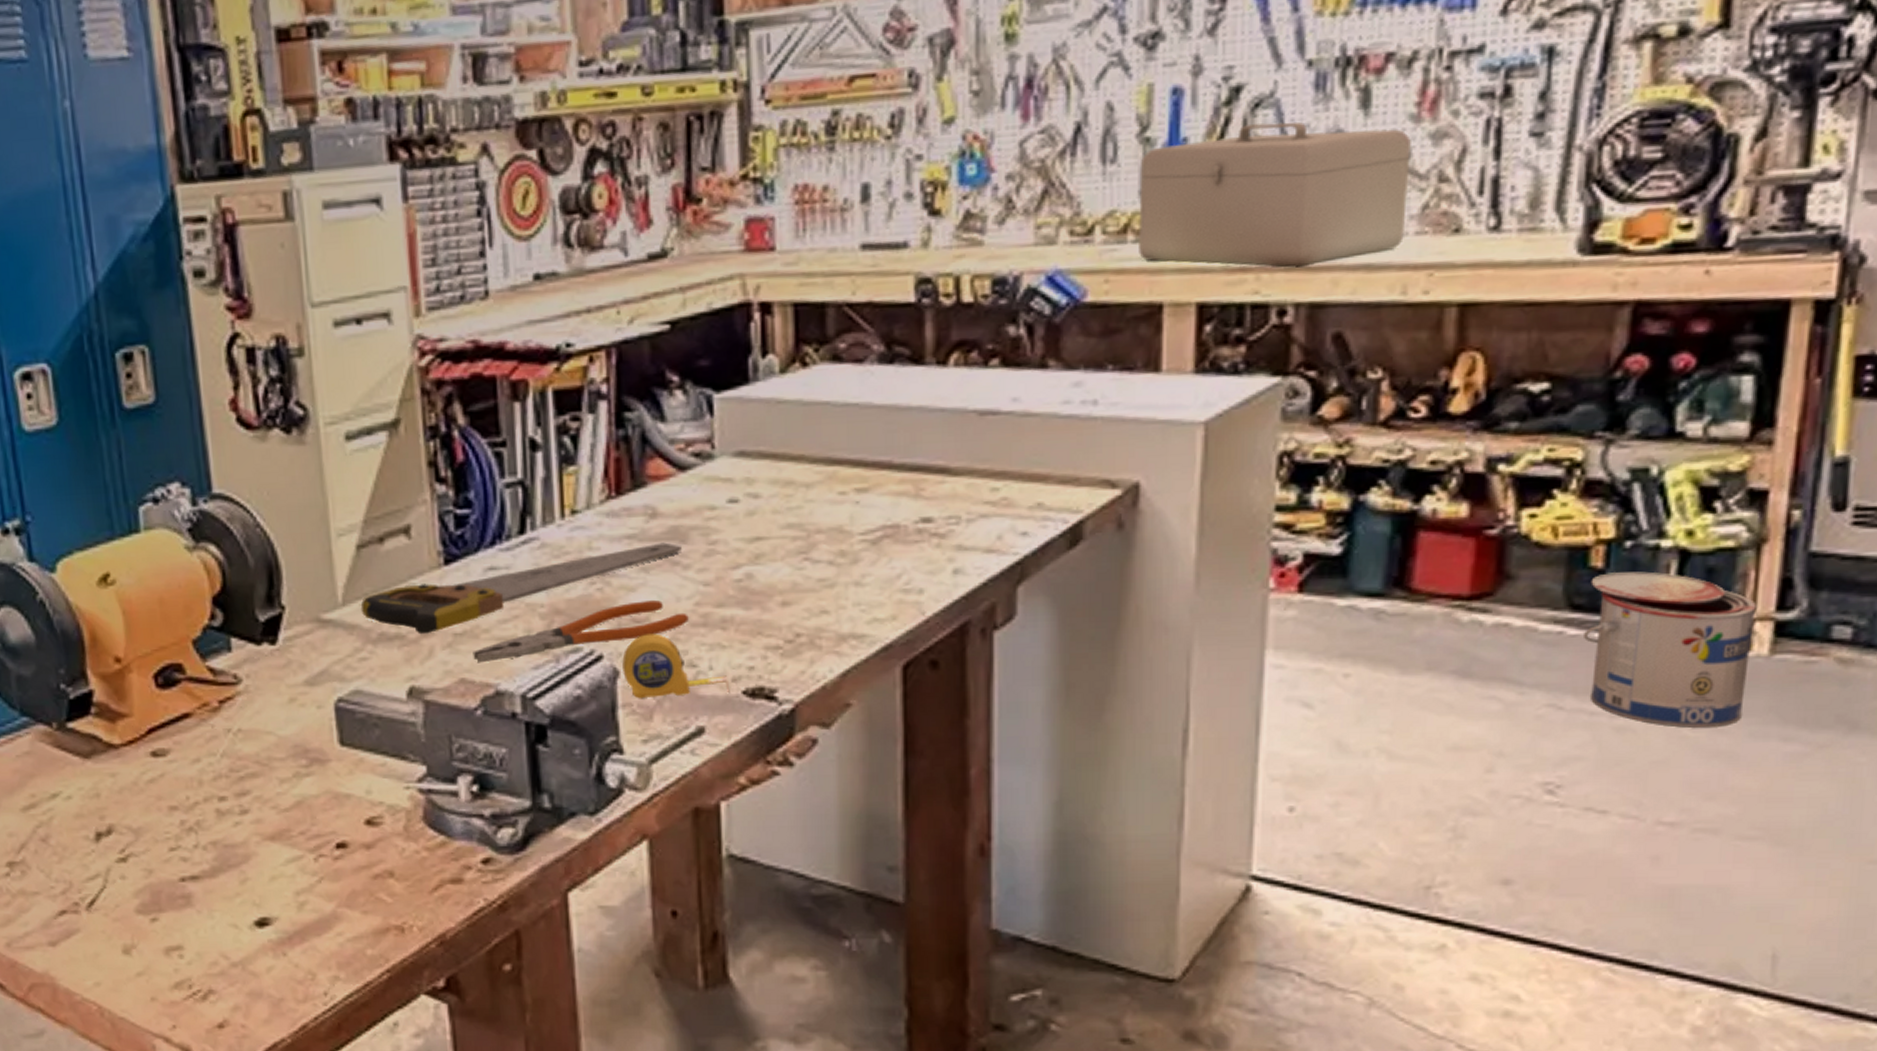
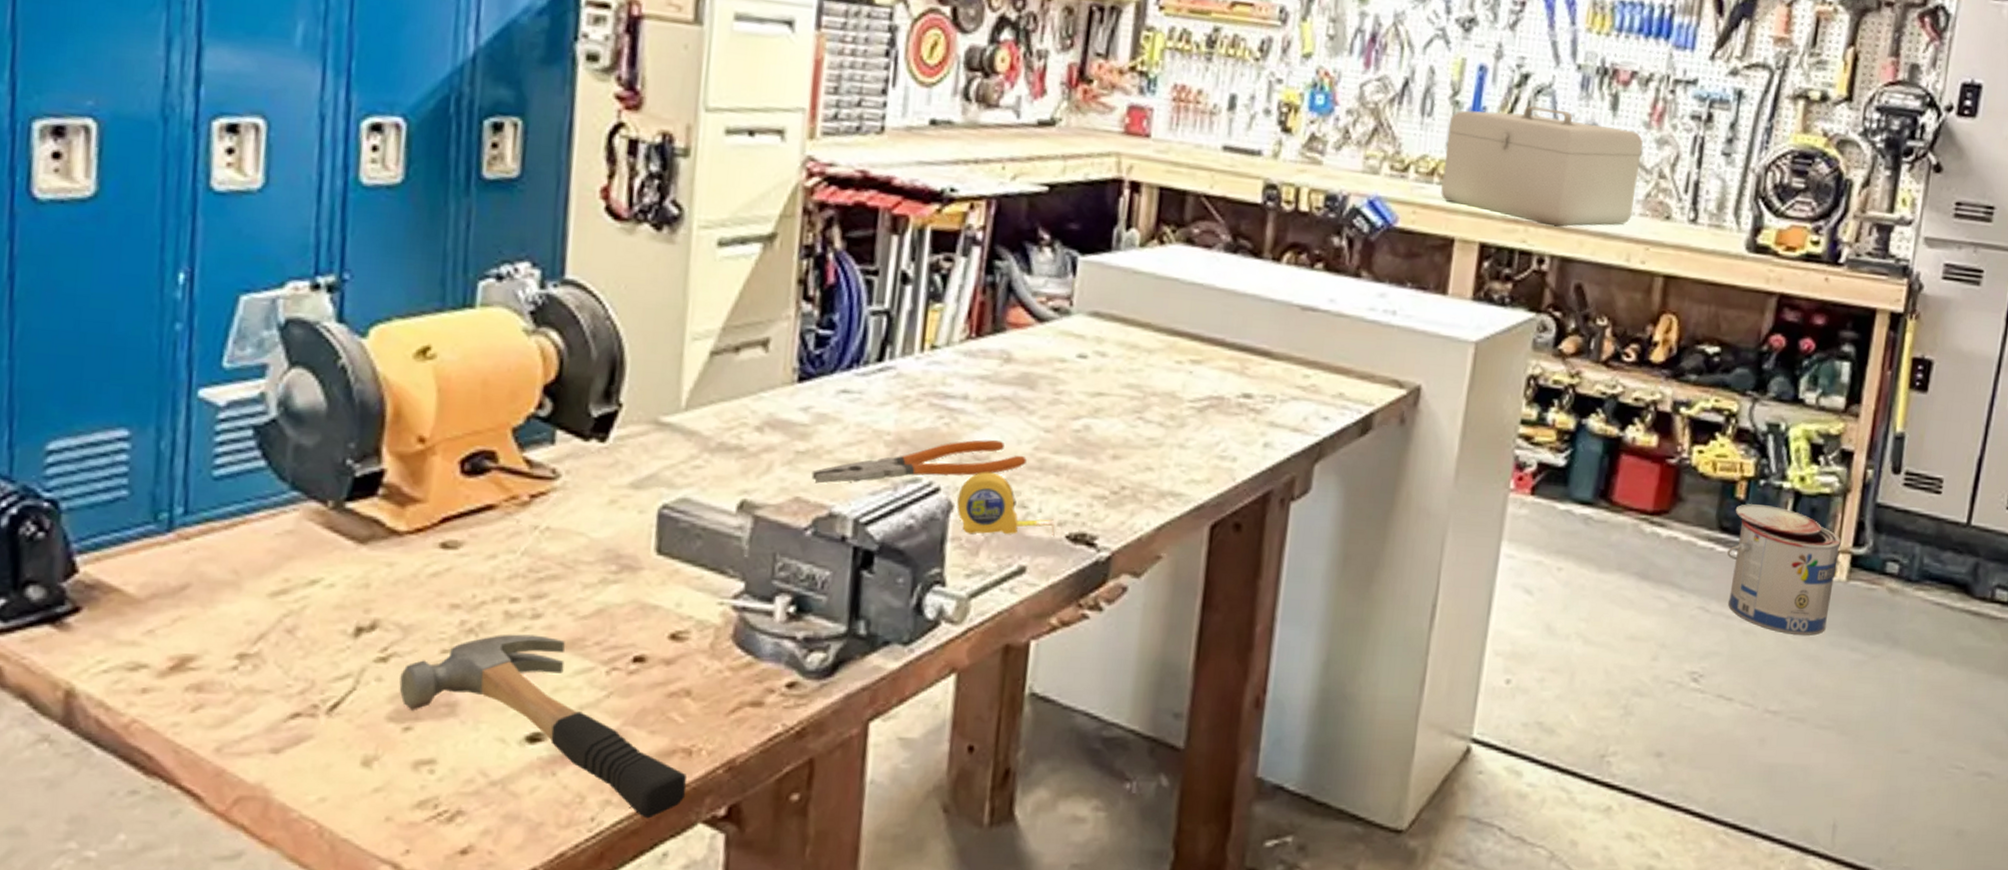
claw hammer: none [139,829,405,992] -> present [399,634,687,819]
hand saw: present [360,542,682,635] -> none [703,386,1030,449]

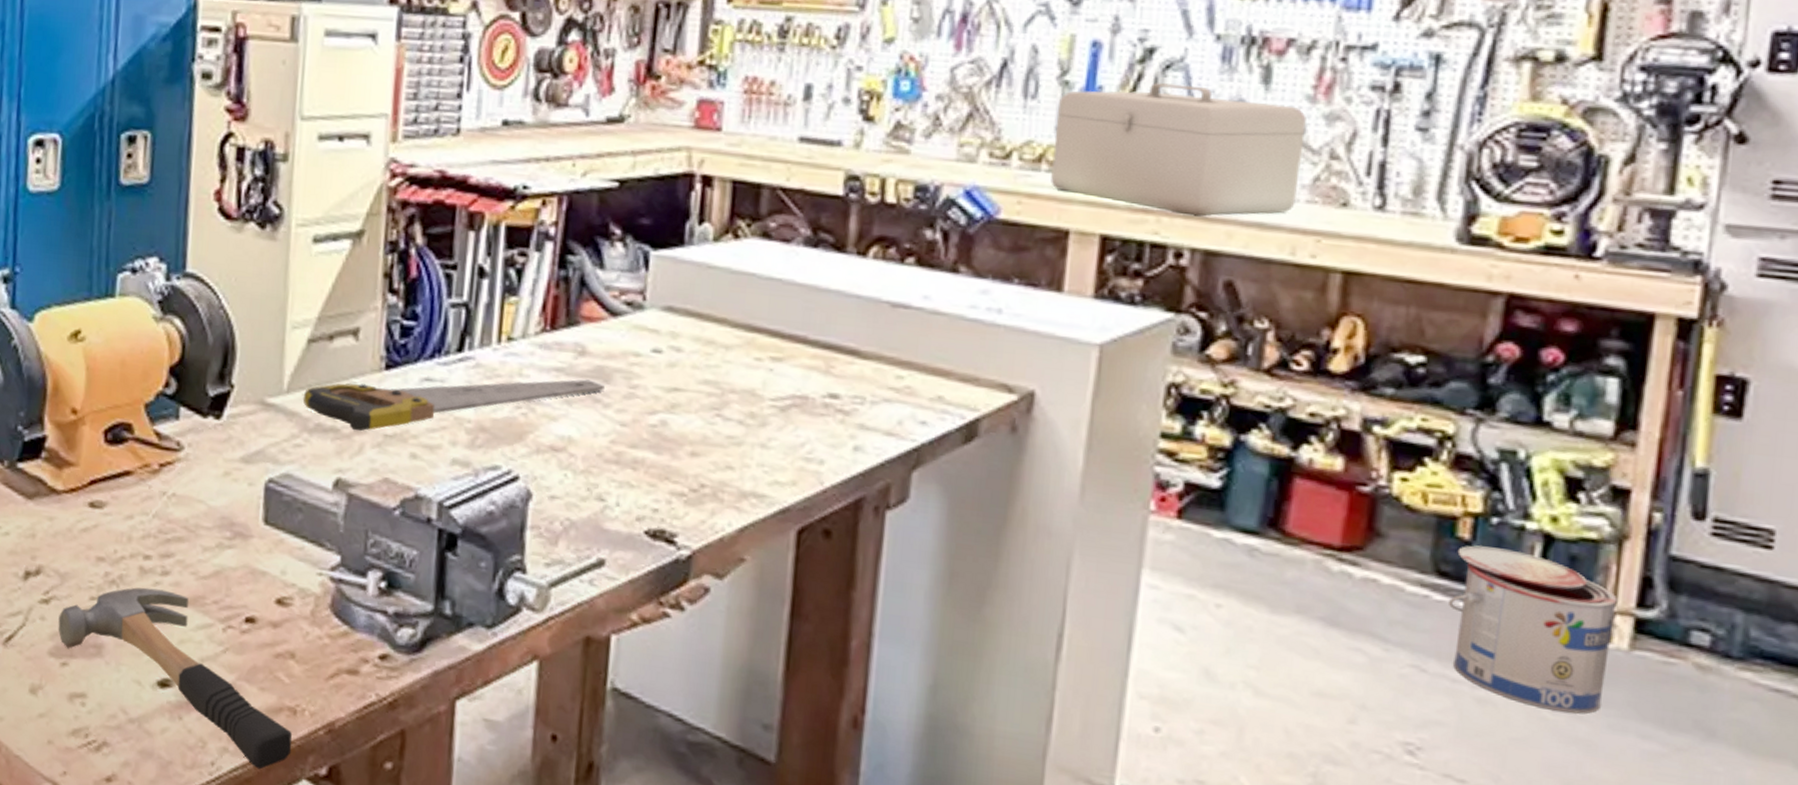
hand saw: none [703,386,1030,449] -> present [302,379,605,431]
pliers: present [811,439,1027,484] -> none [399,430,603,467]
tape measure: present [957,472,1055,536] -> none [535,462,634,530]

